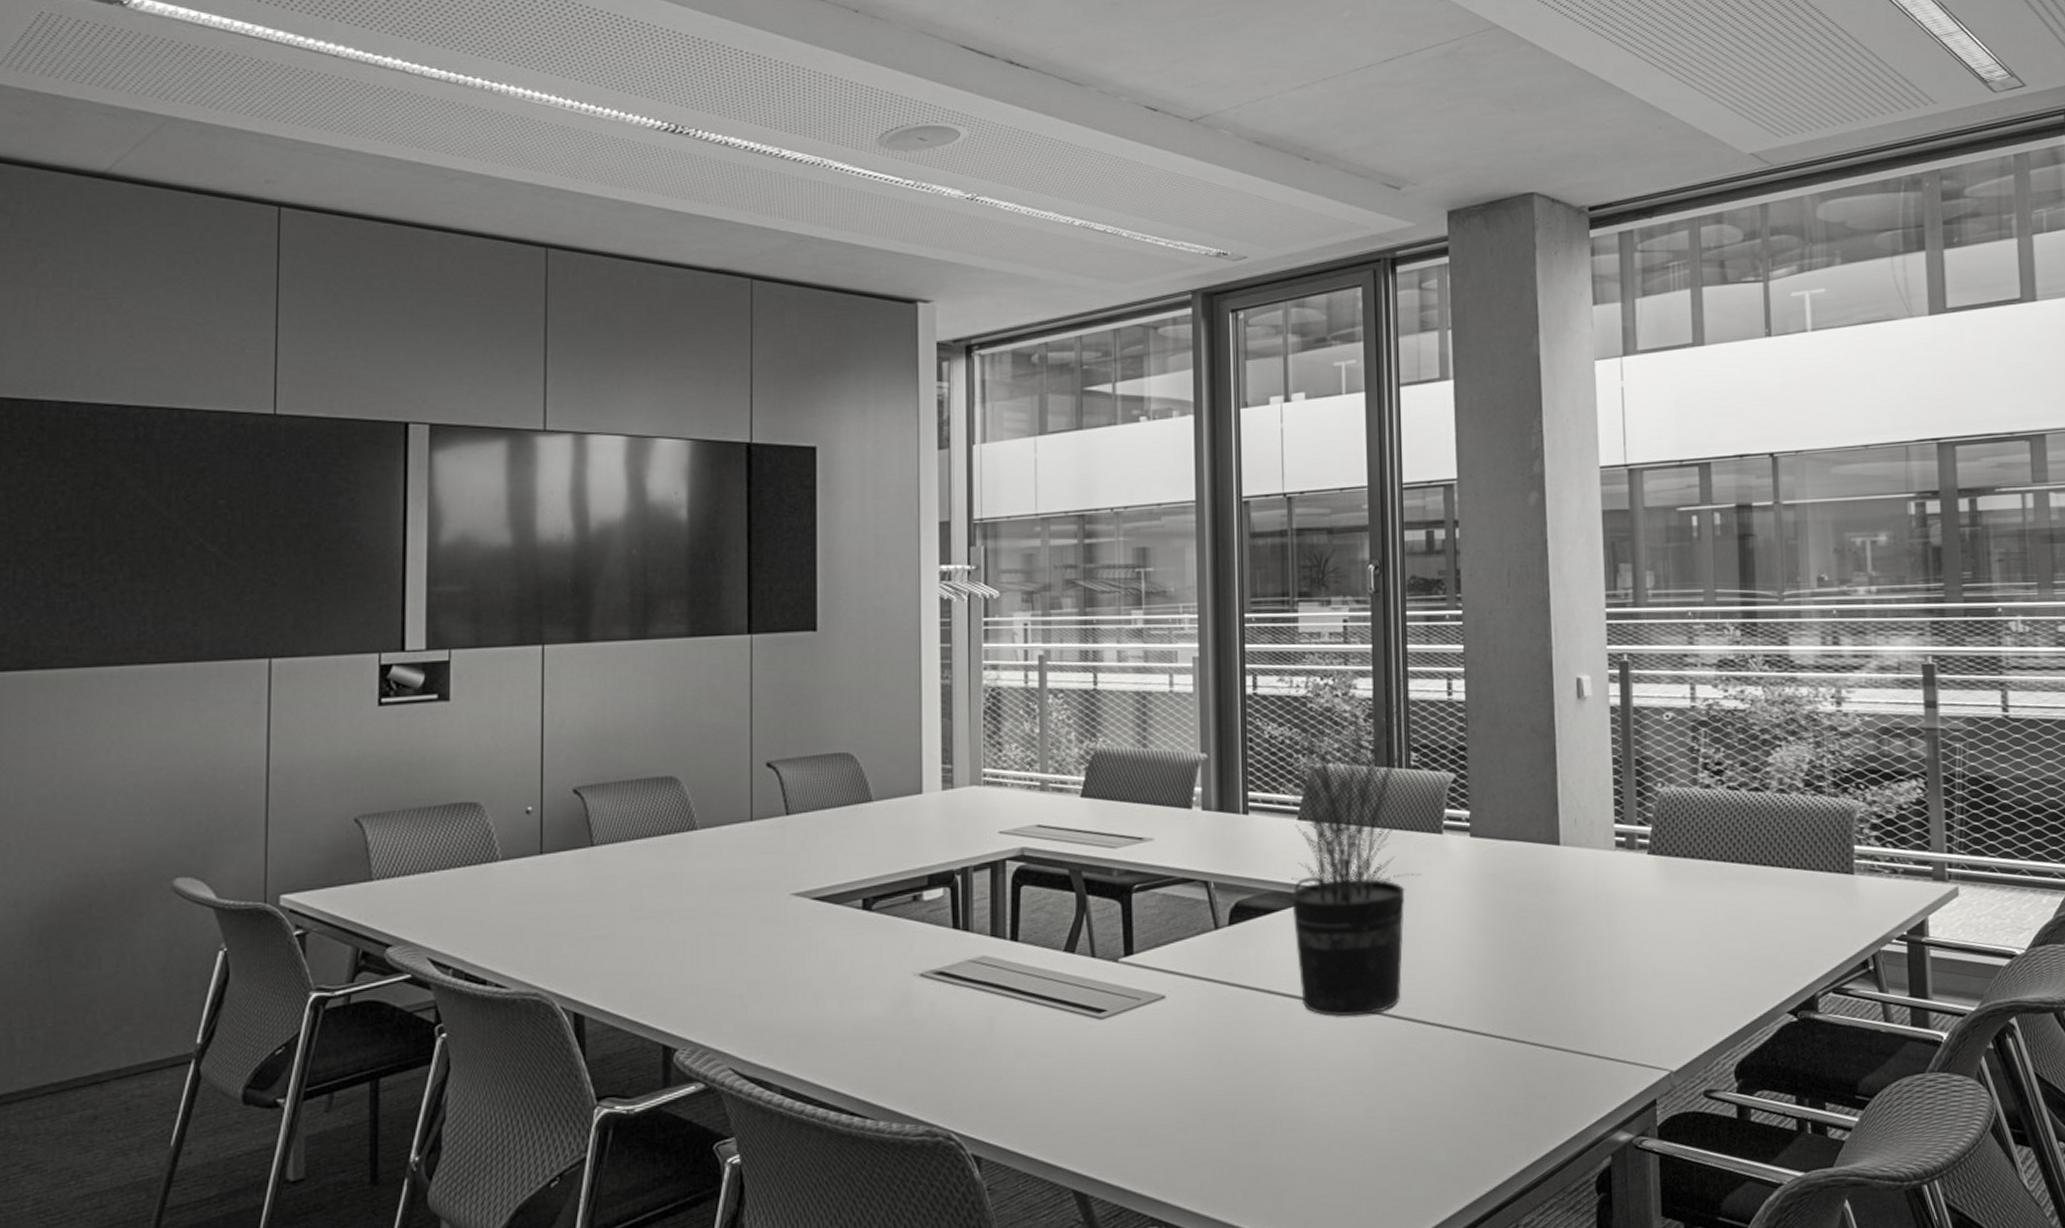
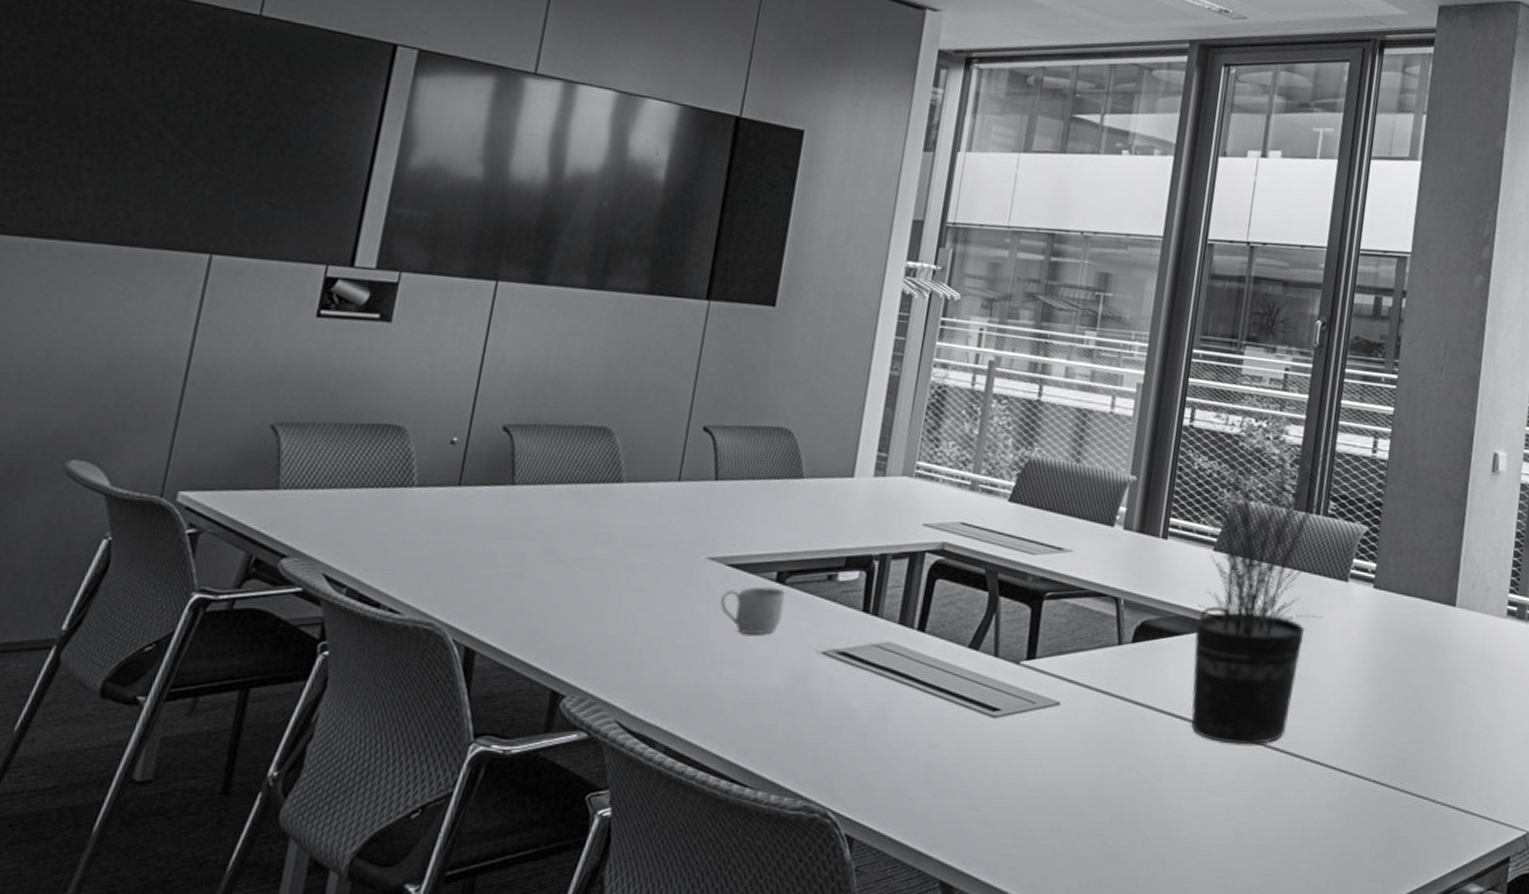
mug: none [810,915,874,966] -> present [719,587,785,635]

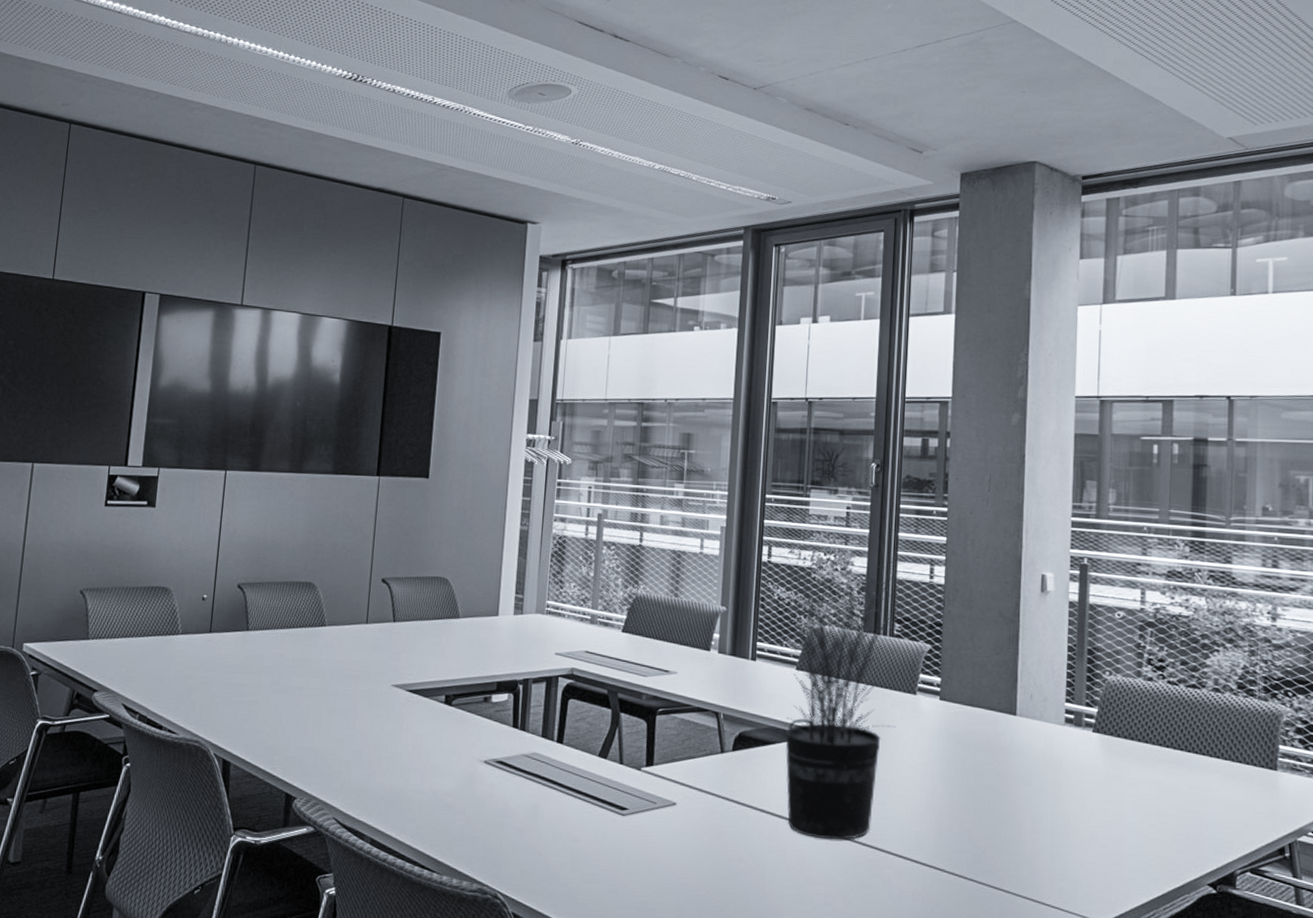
mug: present [719,587,785,635] -> none [403,708,452,748]

